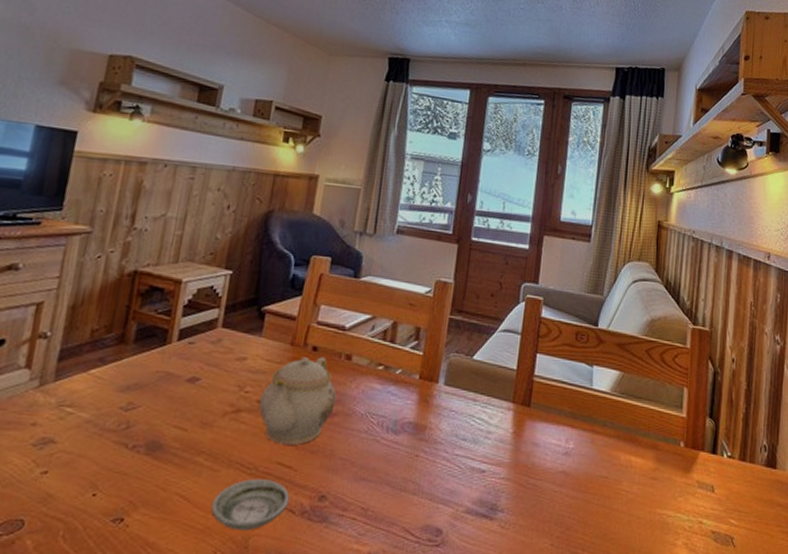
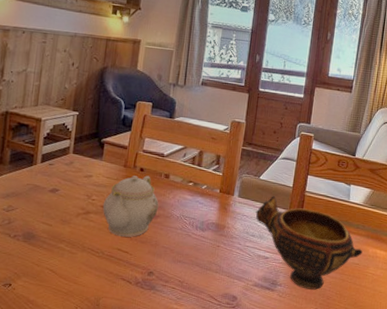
saucer: present [211,479,290,531] -> none [72,259,128,294]
ceramic bowl: none [467,381,612,516] -> present [255,195,363,290]

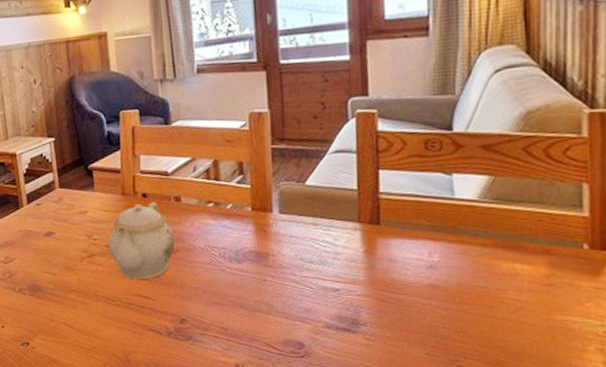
ceramic bowl: present [255,195,363,290] -> none [308,204,490,328]

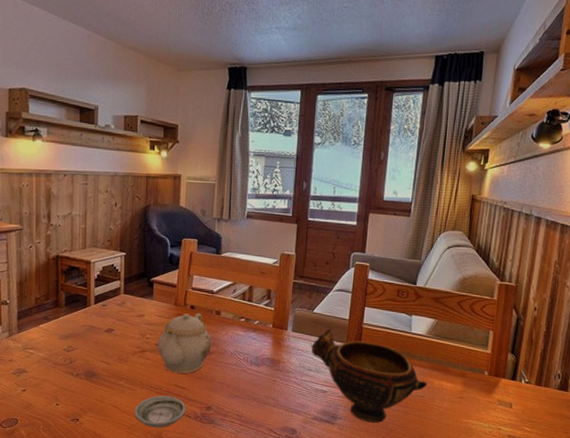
saucer: none [92,308,155,349] -> present [134,395,186,428]
ceramic bowl: none [308,204,490,328] -> present [311,328,427,423]

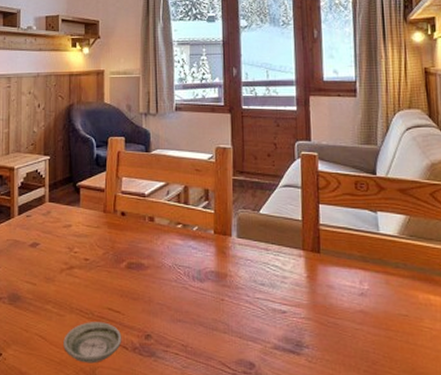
teapot: present [157,313,212,374] -> none [86,220,147,293]
ceramic bowl: present [311,328,427,423] -> none [261,232,410,352]

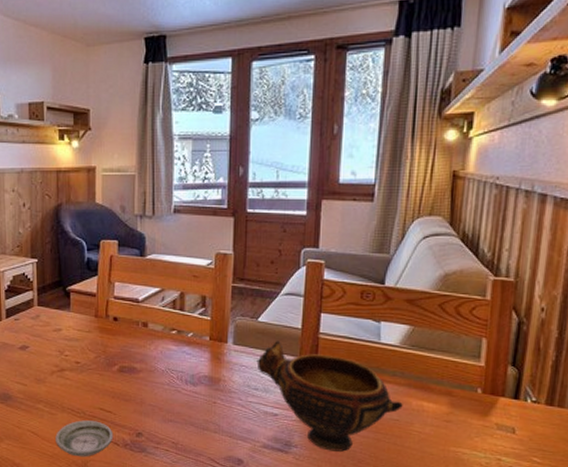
ceramic bowl: none [261,232,410,352] -> present [256,340,403,452]

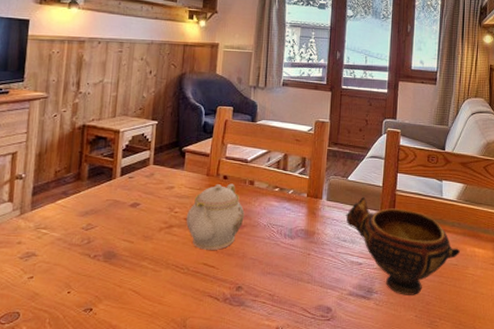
saucer: present [55,420,114,457] -> none [156,276,215,314]
teapot: none [77,325,139,395] -> present [186,183,245,250]

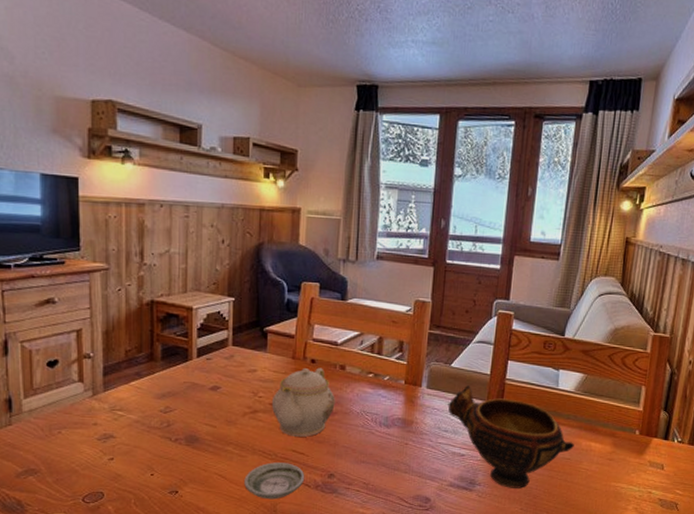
saucer: none [156,276,215,314] -> present [244,462,305,500]

